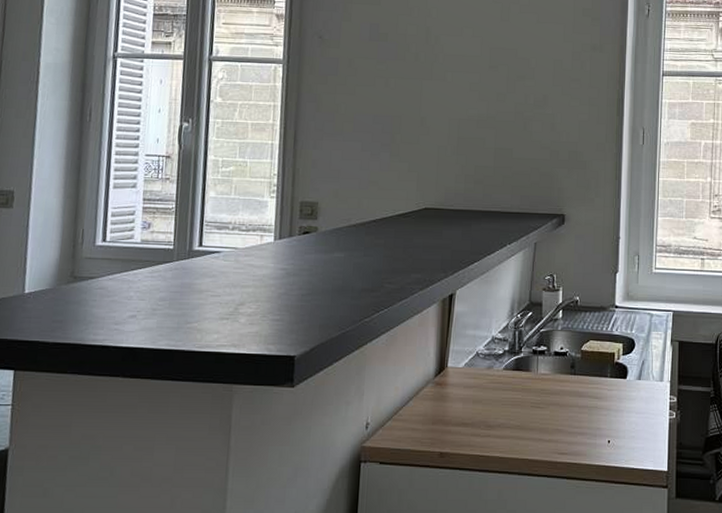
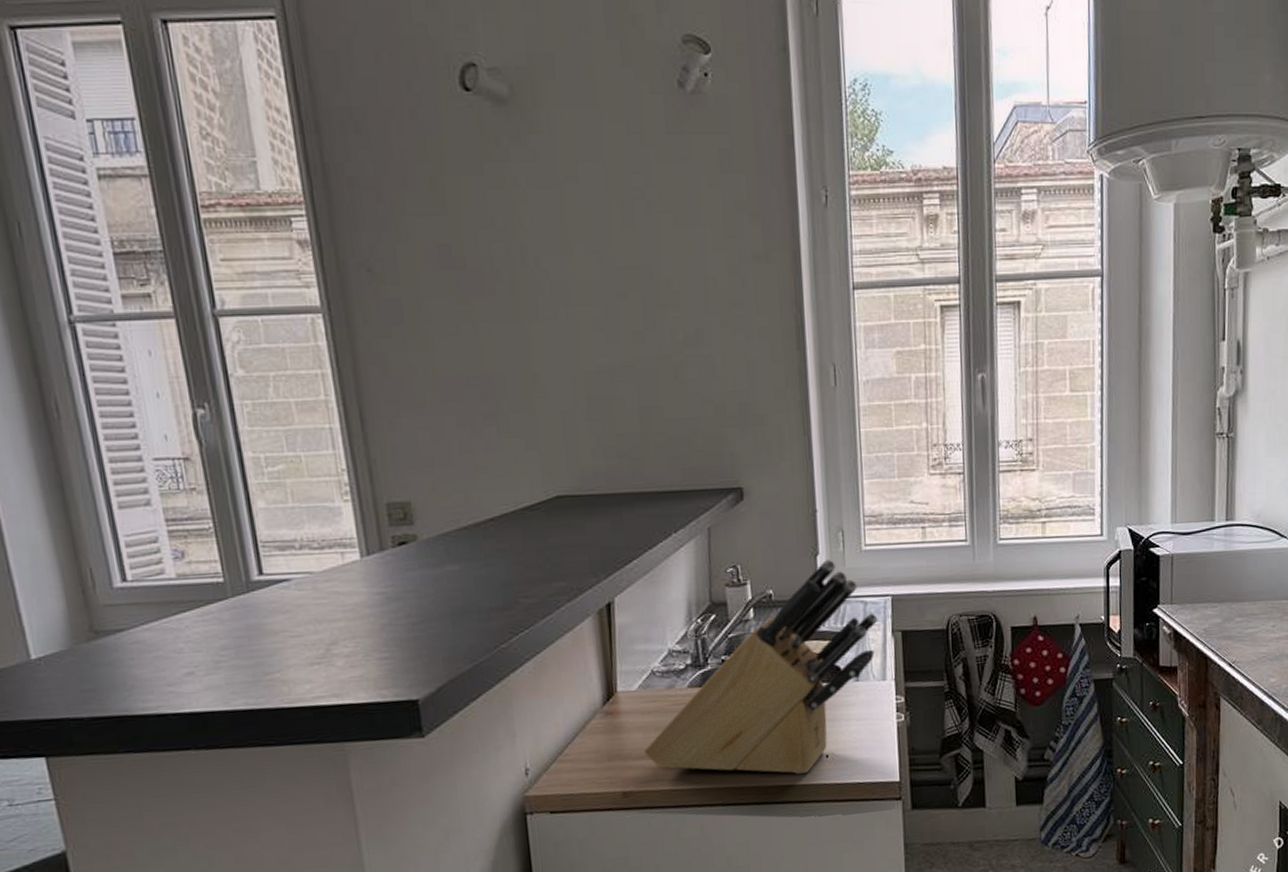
knife block: none [462,277,661,455] -> present [644,560,878,775]

